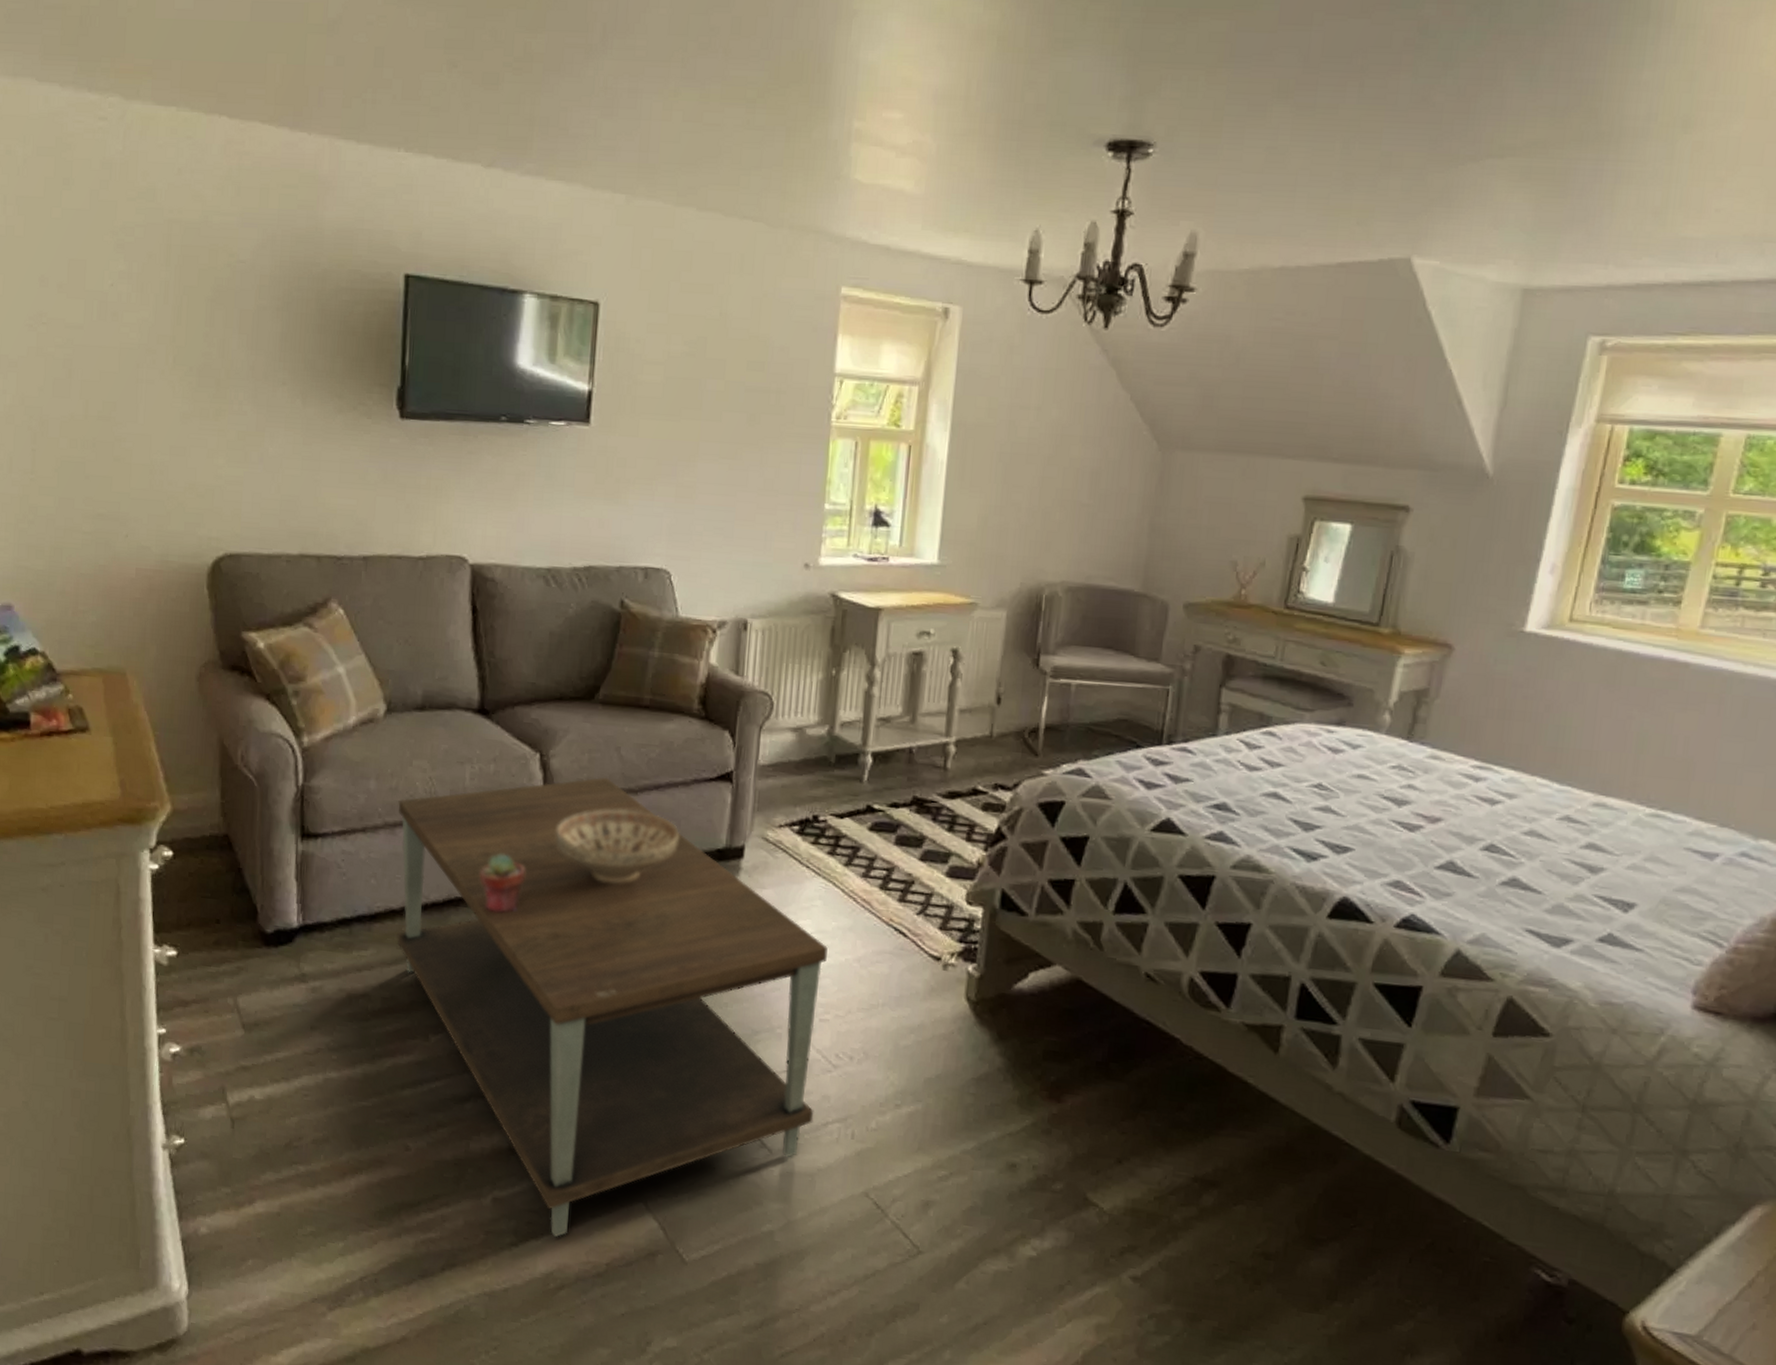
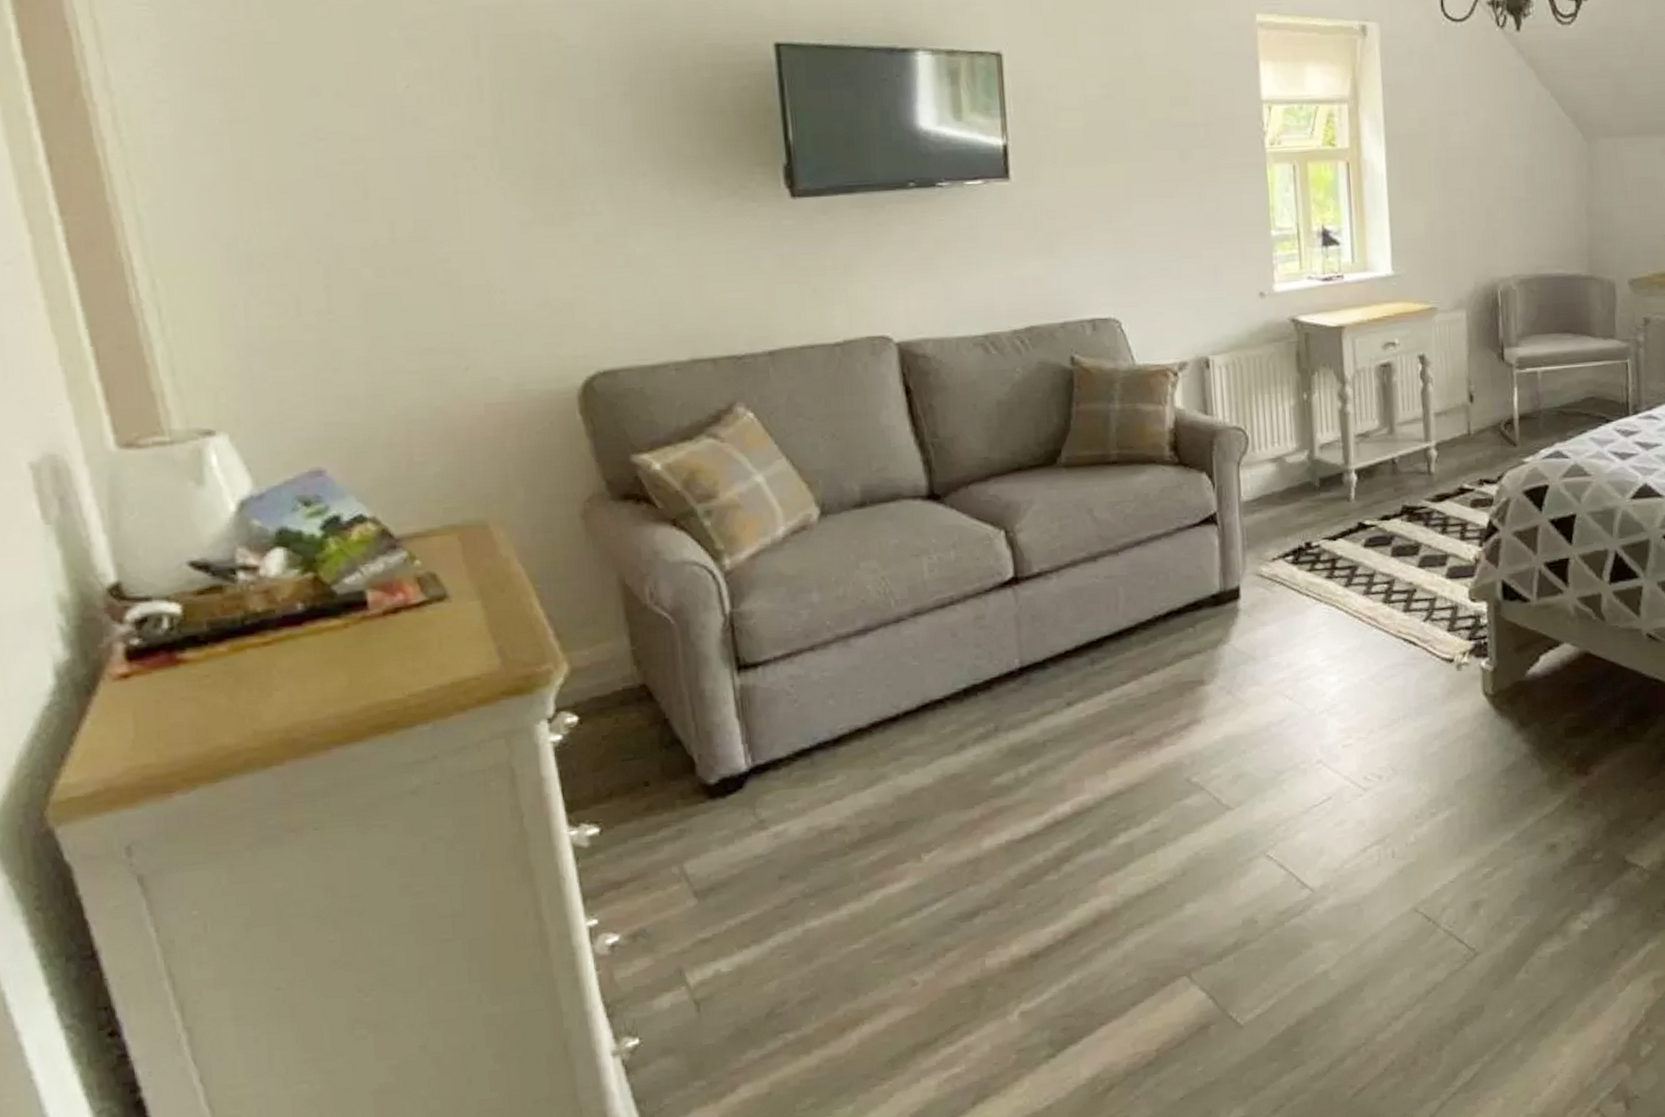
coffee table: present [397,777,828,1238] -> none [848,542,1352,1037]
potted succulent: present [480,855,525,913] -> none [956,644,1007,708]
decorative bowl: present [556,809,679,884] -> none [1034,570,1169,652]

